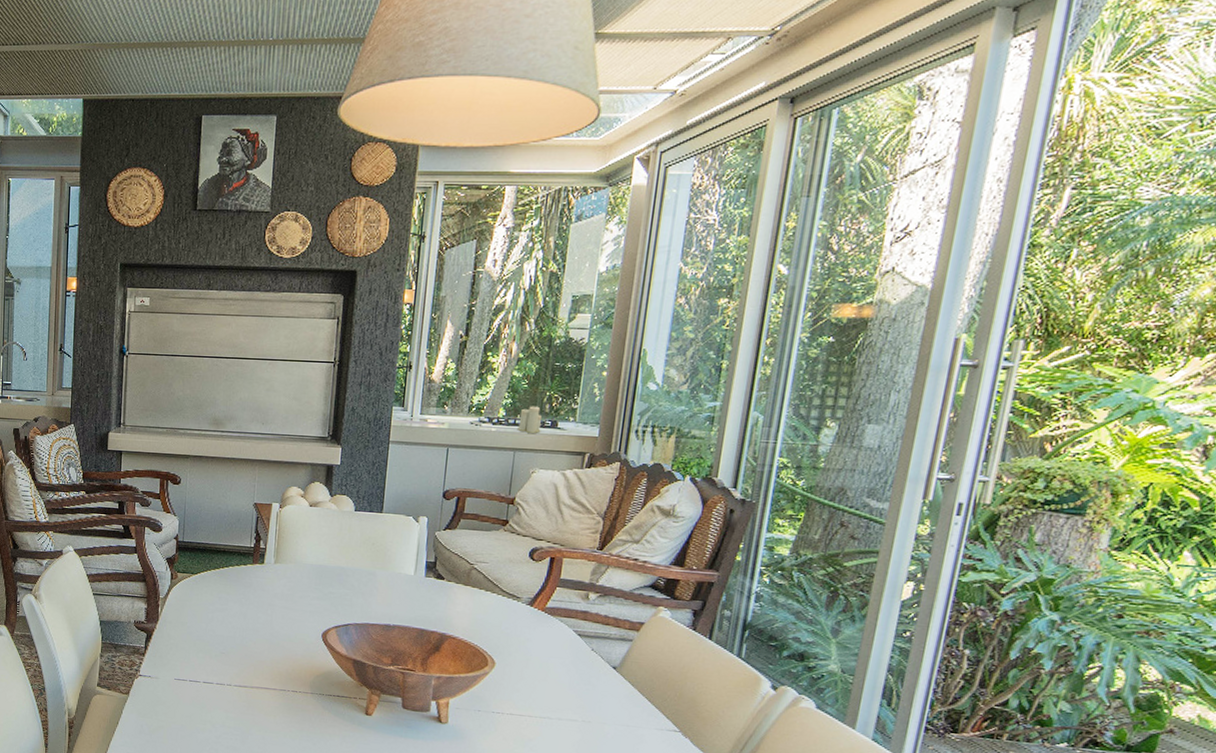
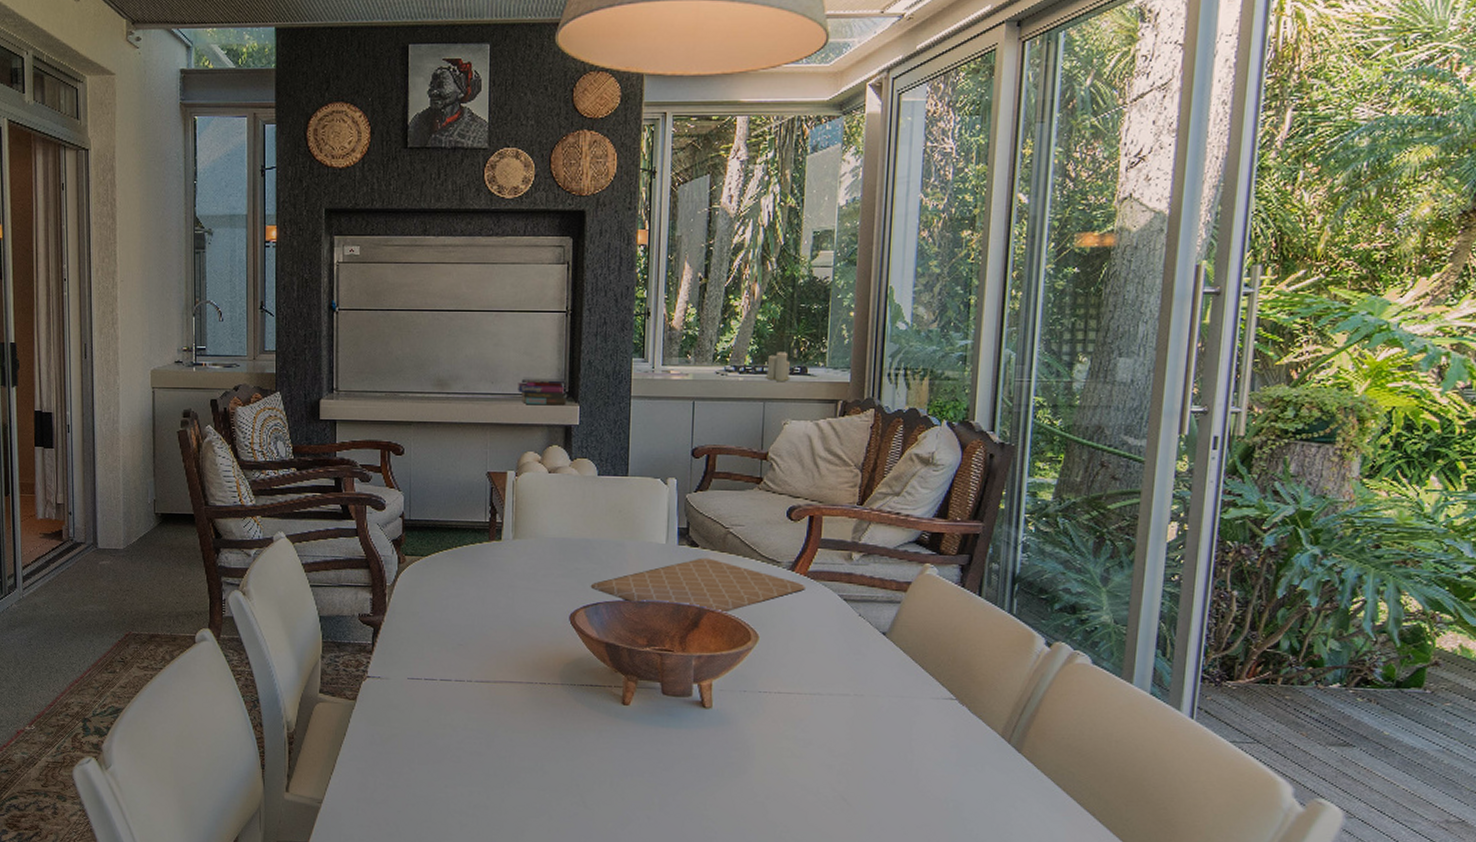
books: none [286,419,330,447] -> present [518,377,567,406]
placemat: none [342,589,542,641] -> present [590,557,805,614]

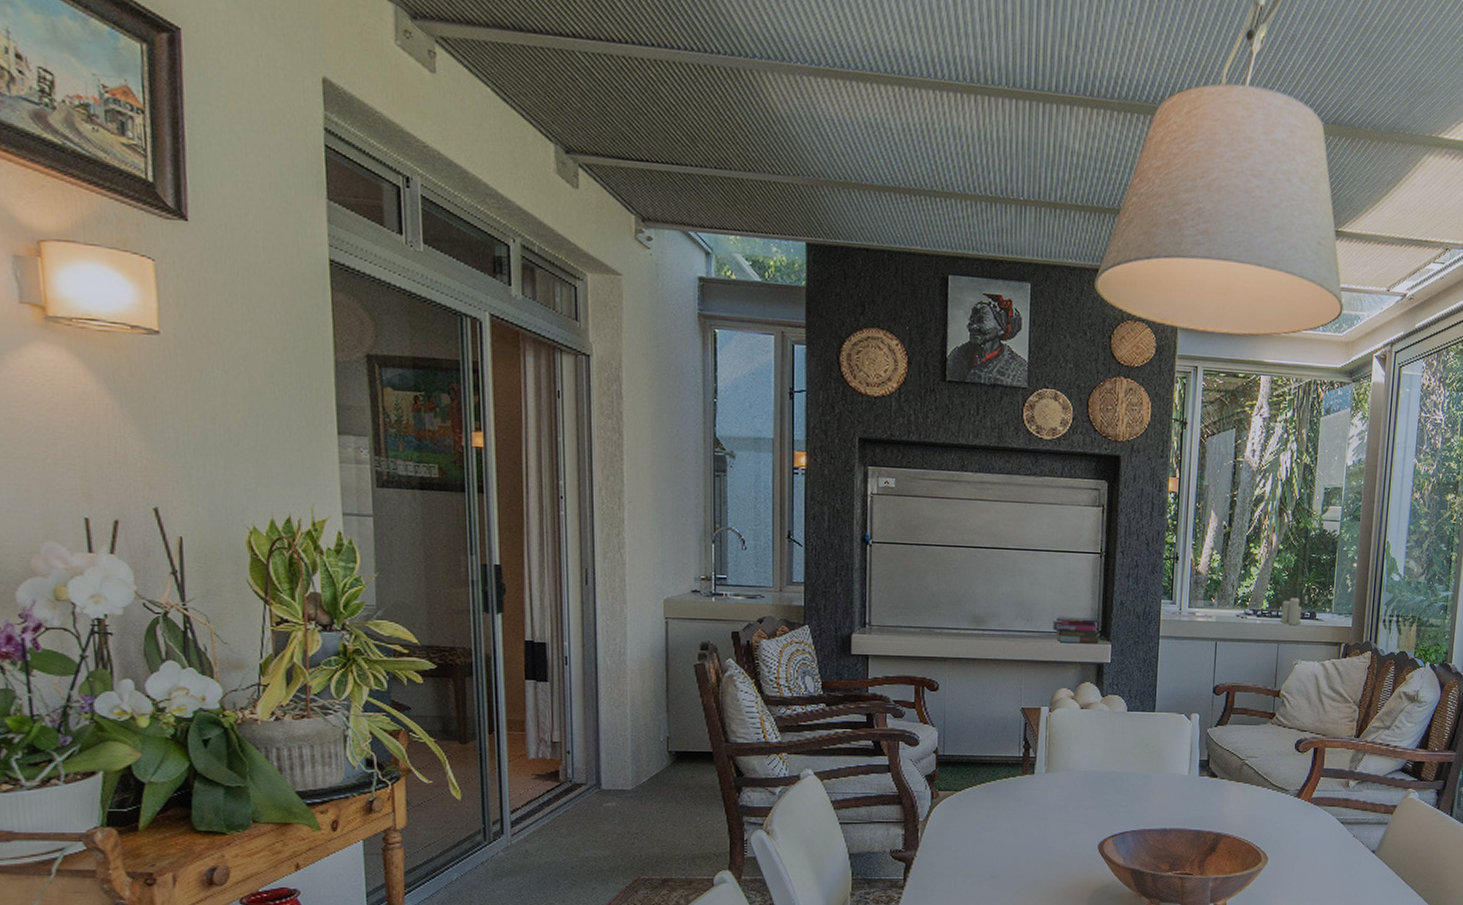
placemat: present [590,557,805,614] -> none [1118,787,1309,839]

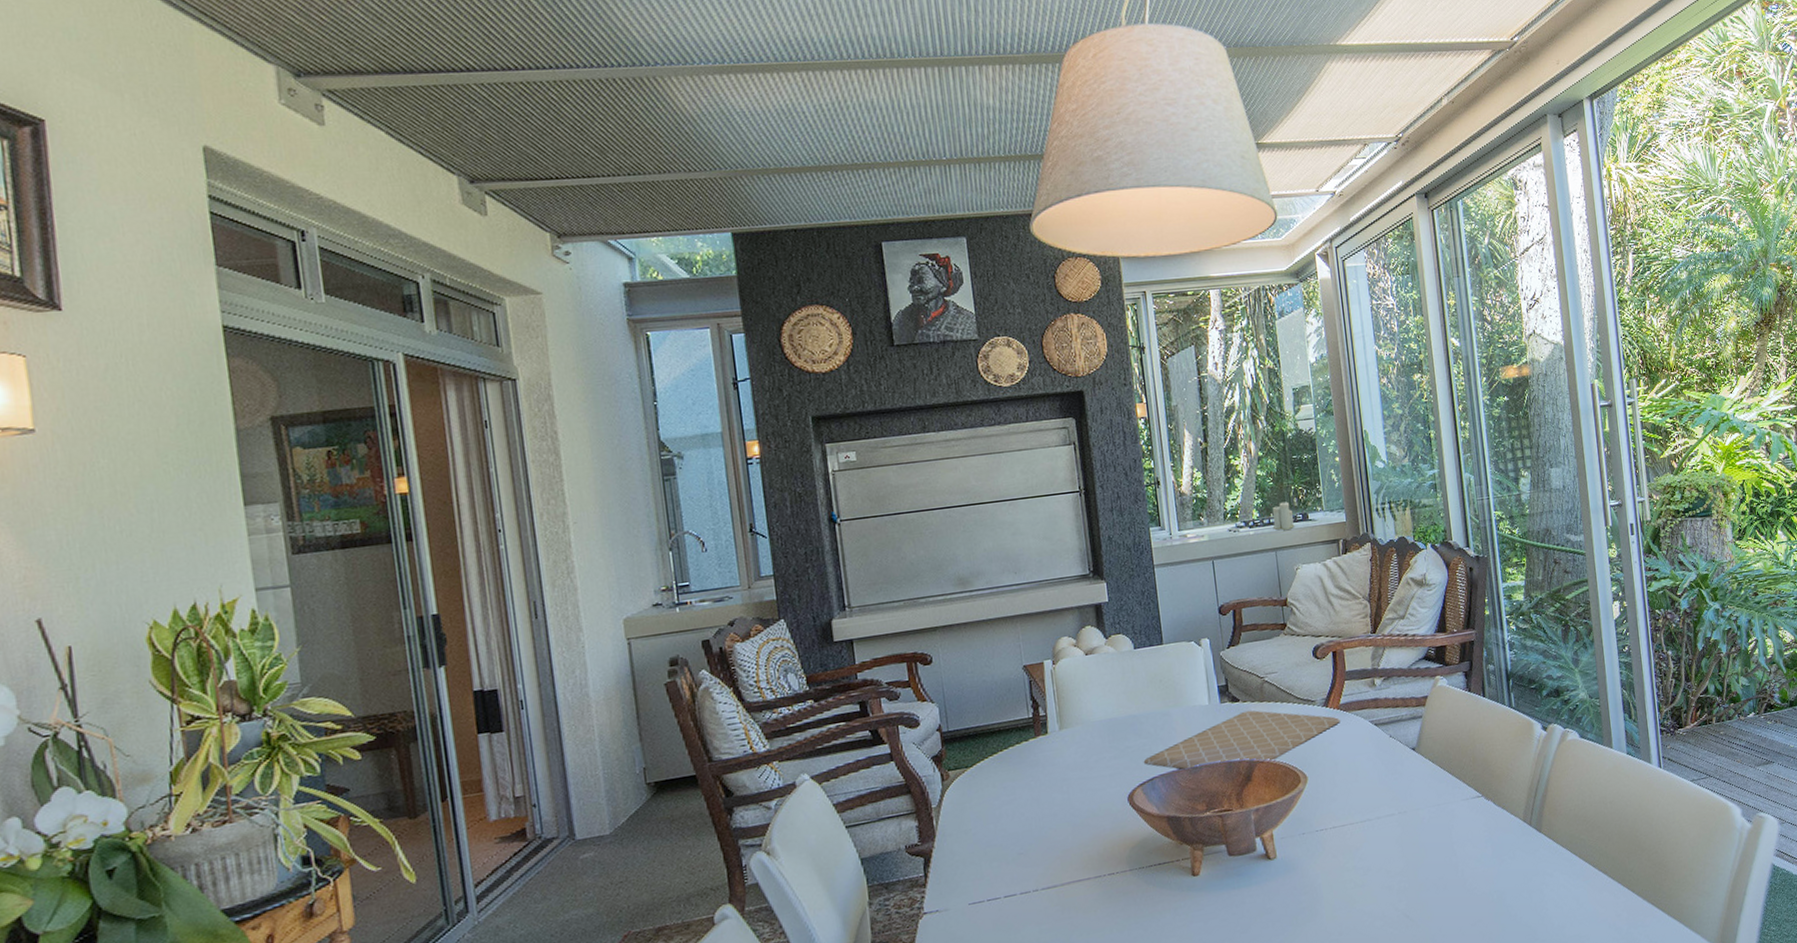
books: present [1052,615,1099,644] -> none [1041,558,1093,590]
placemat: none [1118,787,1309,839] -> present [1143,710,1340,771]

